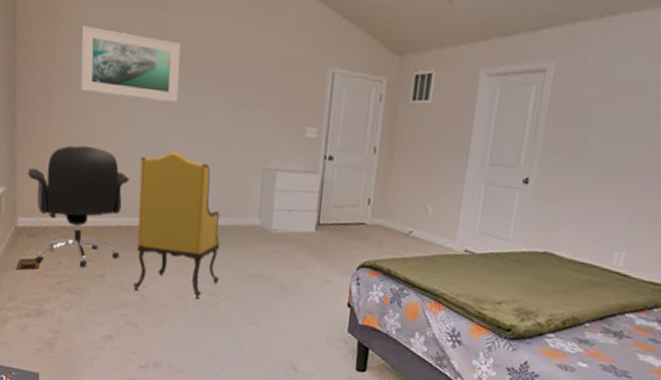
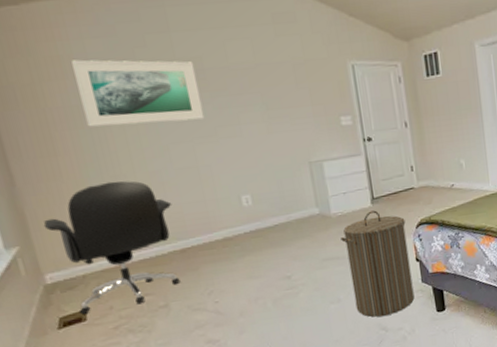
armchair: present [133,151,221,299] -> none [178,165,293,309]
laundry hamper: none [271,236,347,357] -> present [340,210,415,317]

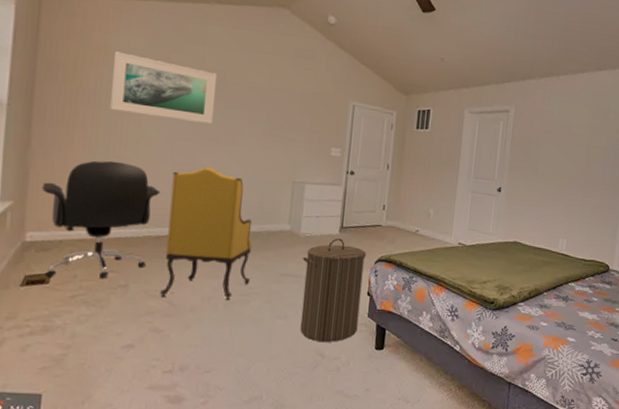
armchair: none [178,165,293,309] -> present [160,166,253,300]

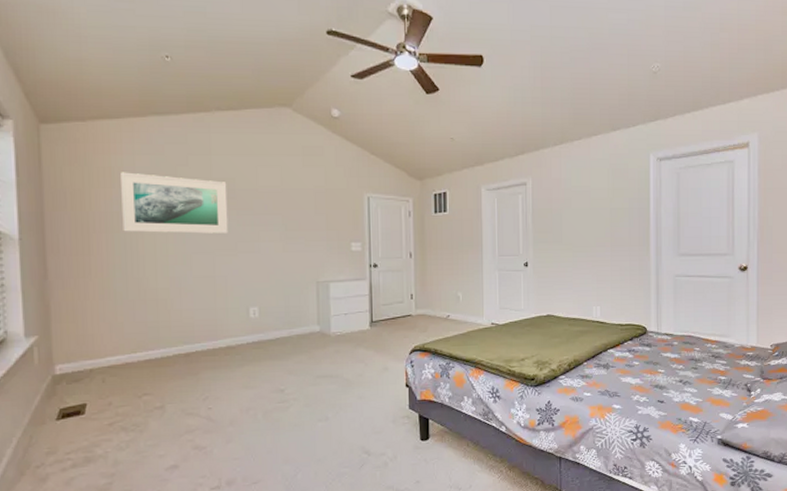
office chair: present [41,160,161,278] -> none [64,283,185,407]
armchair: present [160,166,253,300] -> none [194,277,287,415]
laundry hamper: present [300,238,367,342] -> none [336,333,400,439]

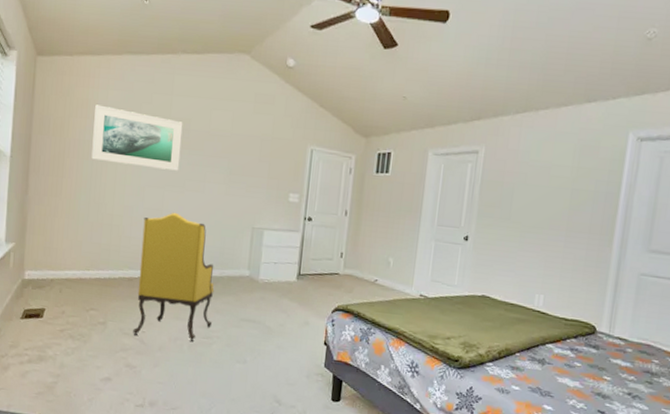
armchair: none [194,277,287,415] -> present [133,212,215,341]

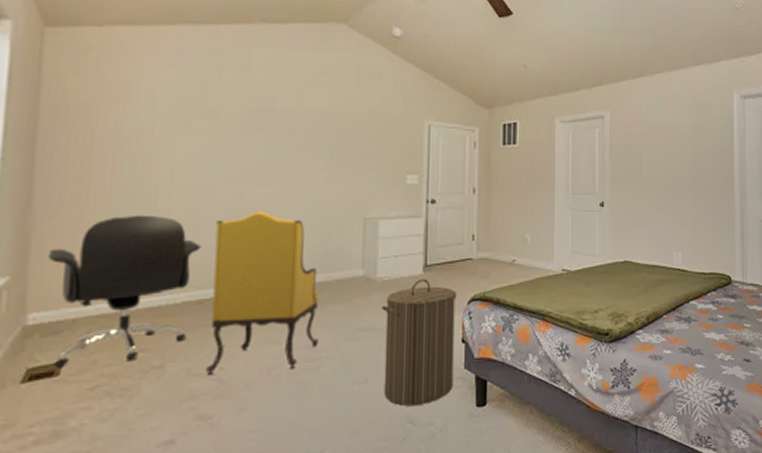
office chair: none [37,206,134,315] -> present [47,215,202,367]
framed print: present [91,104,183,171] -> none [134,85,266,160]
laundry hamper: none [258,285,324,390] -> present [382,279,457,406]

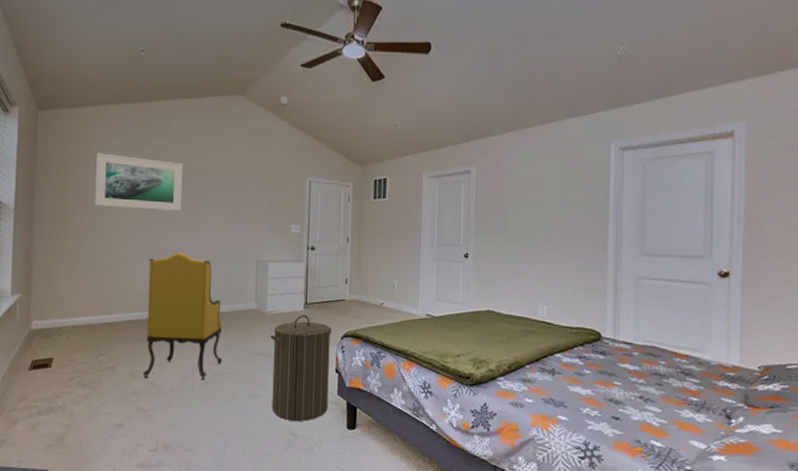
office chair: present [47,215,202,367] -> none [42,252,140,361]
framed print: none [134,85,266,160] -> present [95,153,184,211]

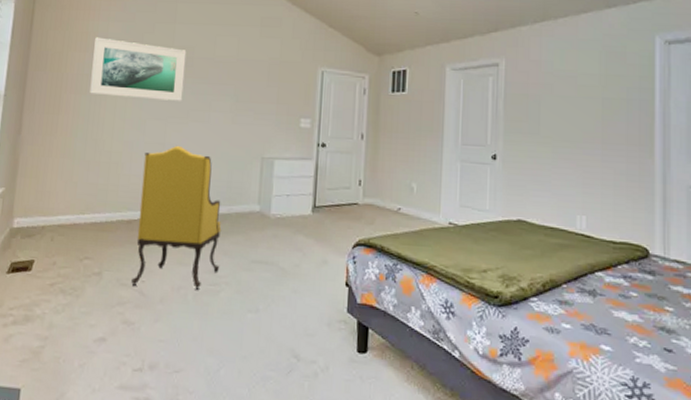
laundry hamper: present [270,315,332,421] -> none [272,219,343,342]

